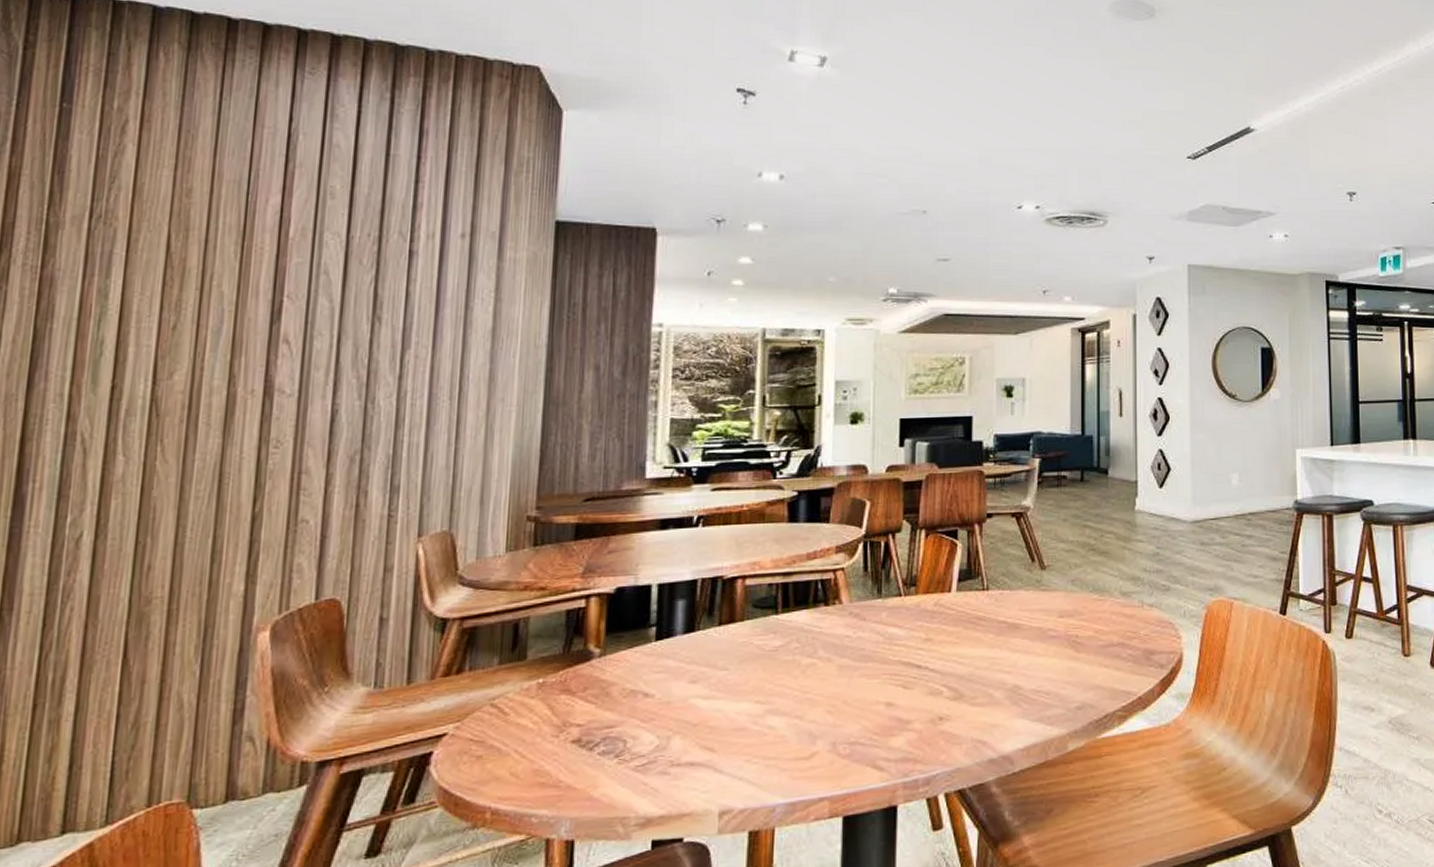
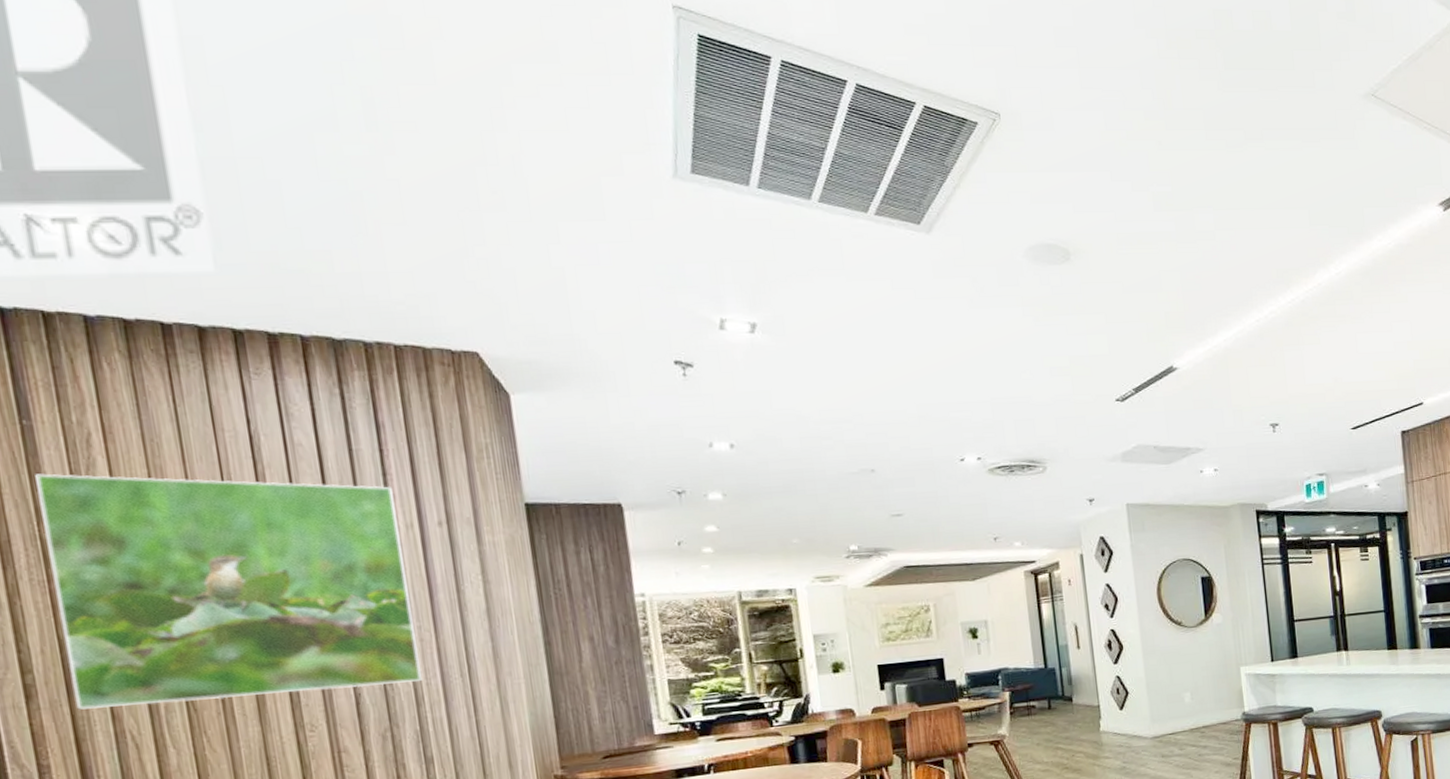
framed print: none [32,157,421,406] -> present [35,473,423,710]

